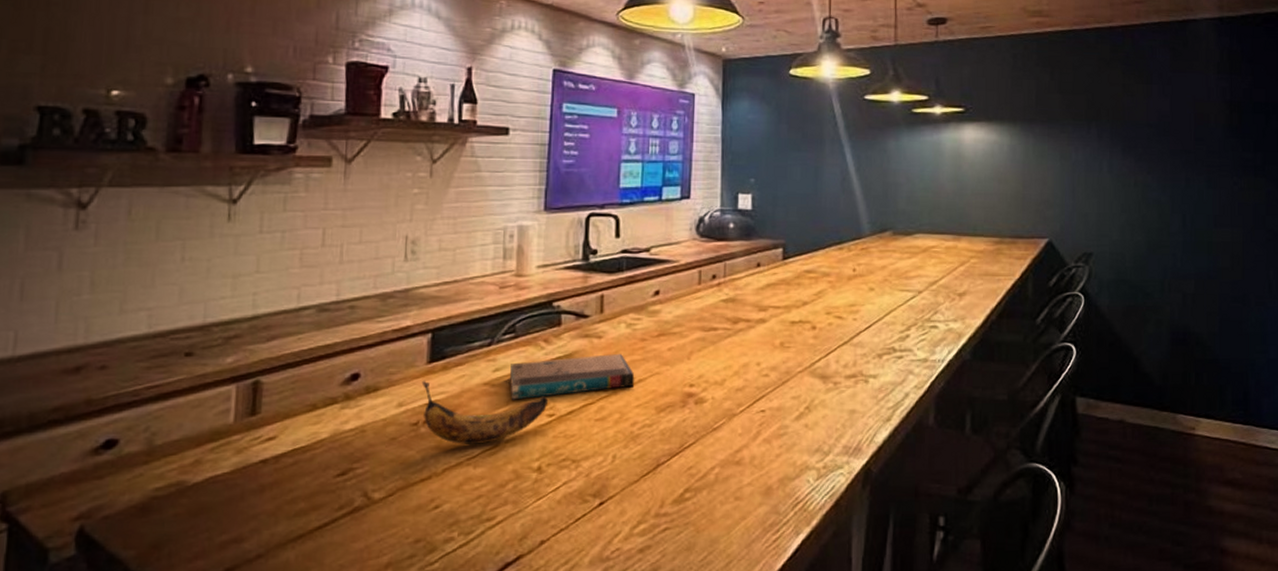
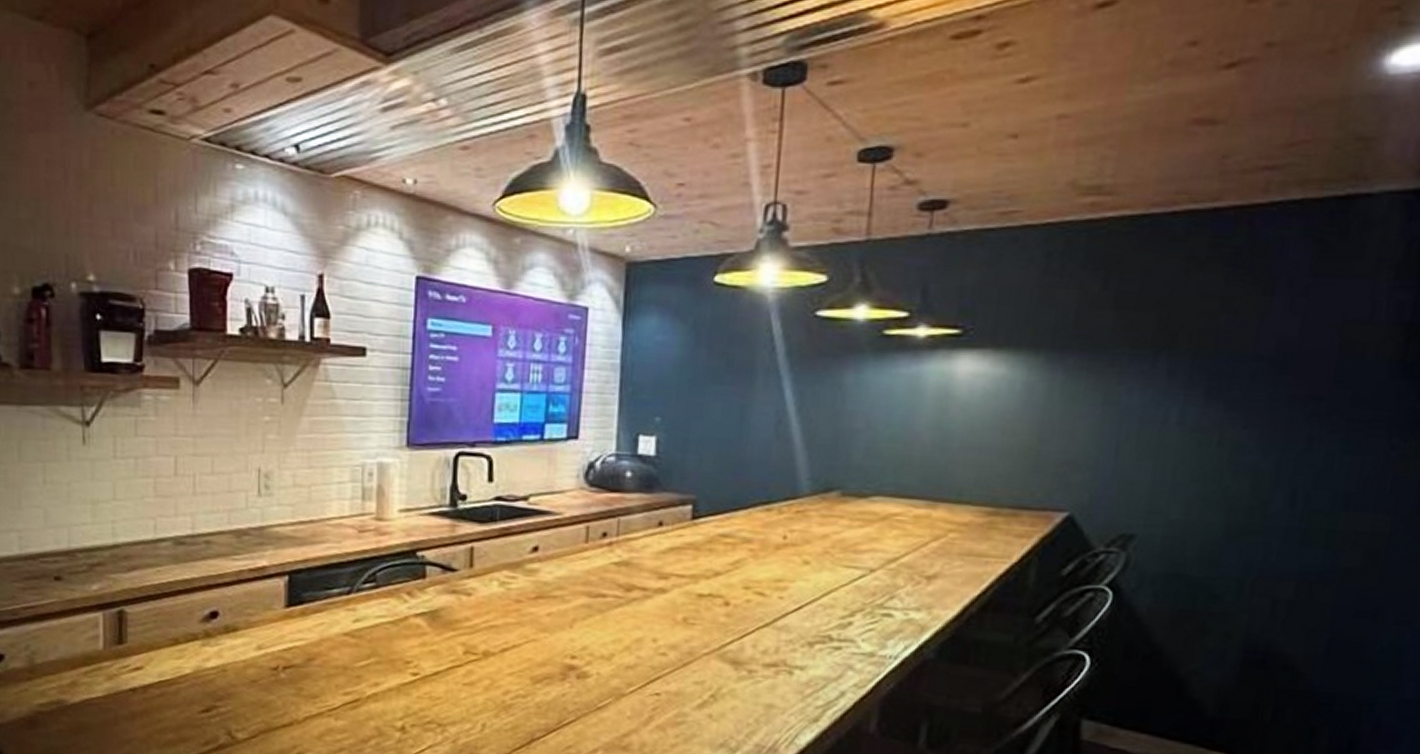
banana: present [421,380,549,445] -> none [280,624,412,697]
book: present [510,353,635,400] -> none [371,614,508,654]

